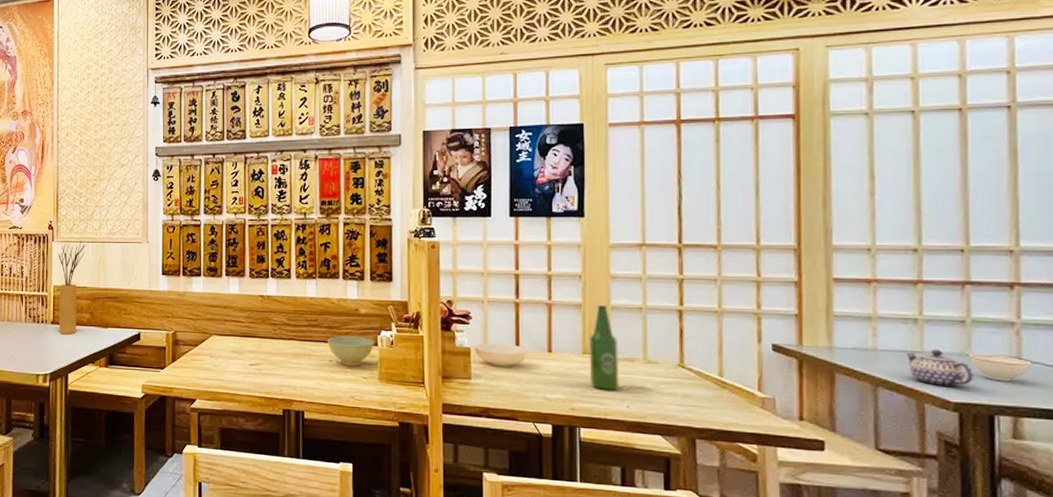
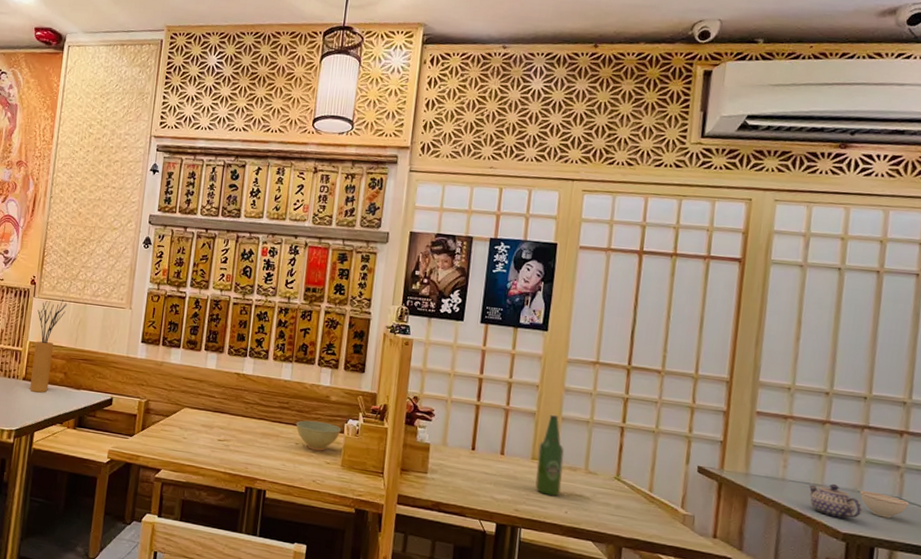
bowl: present [474,342,529,367] -> none [433,440,484,466]

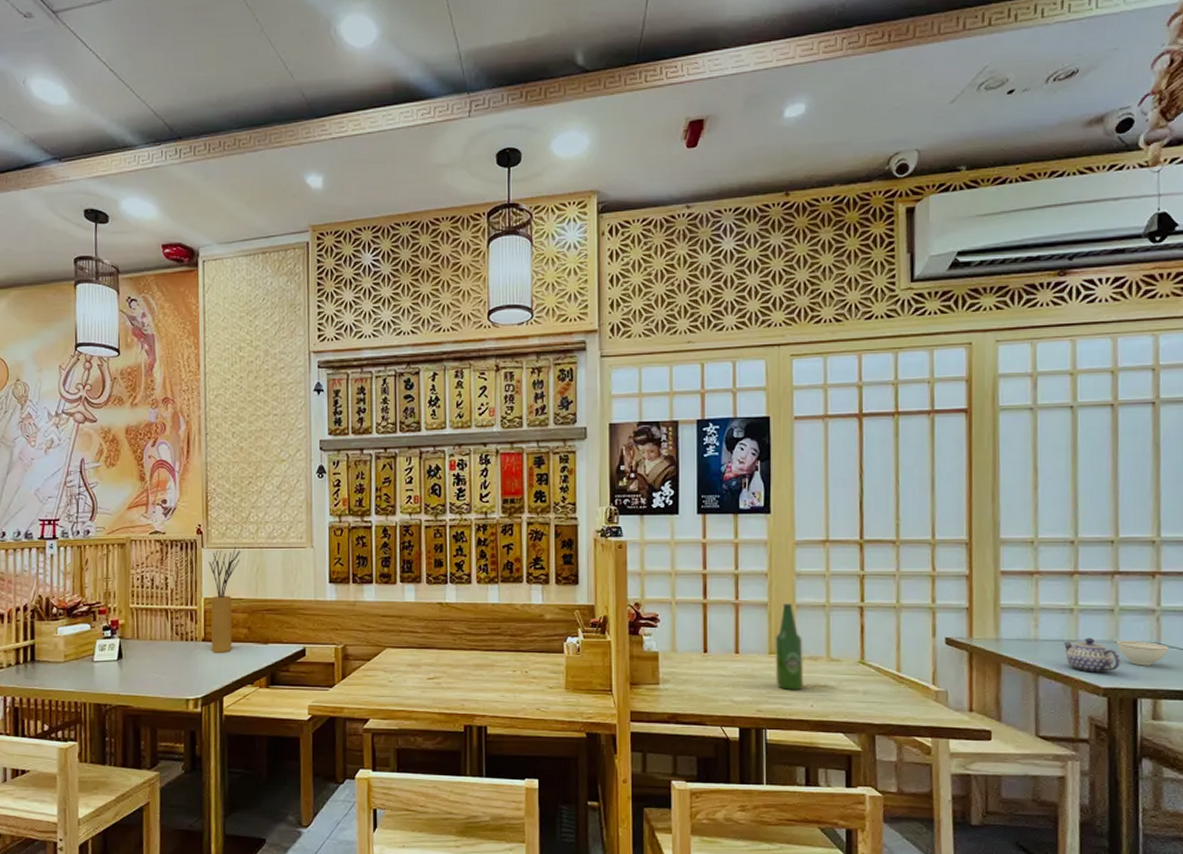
bowl: present [296,420,342,451] -> none [511,643,561,675]

